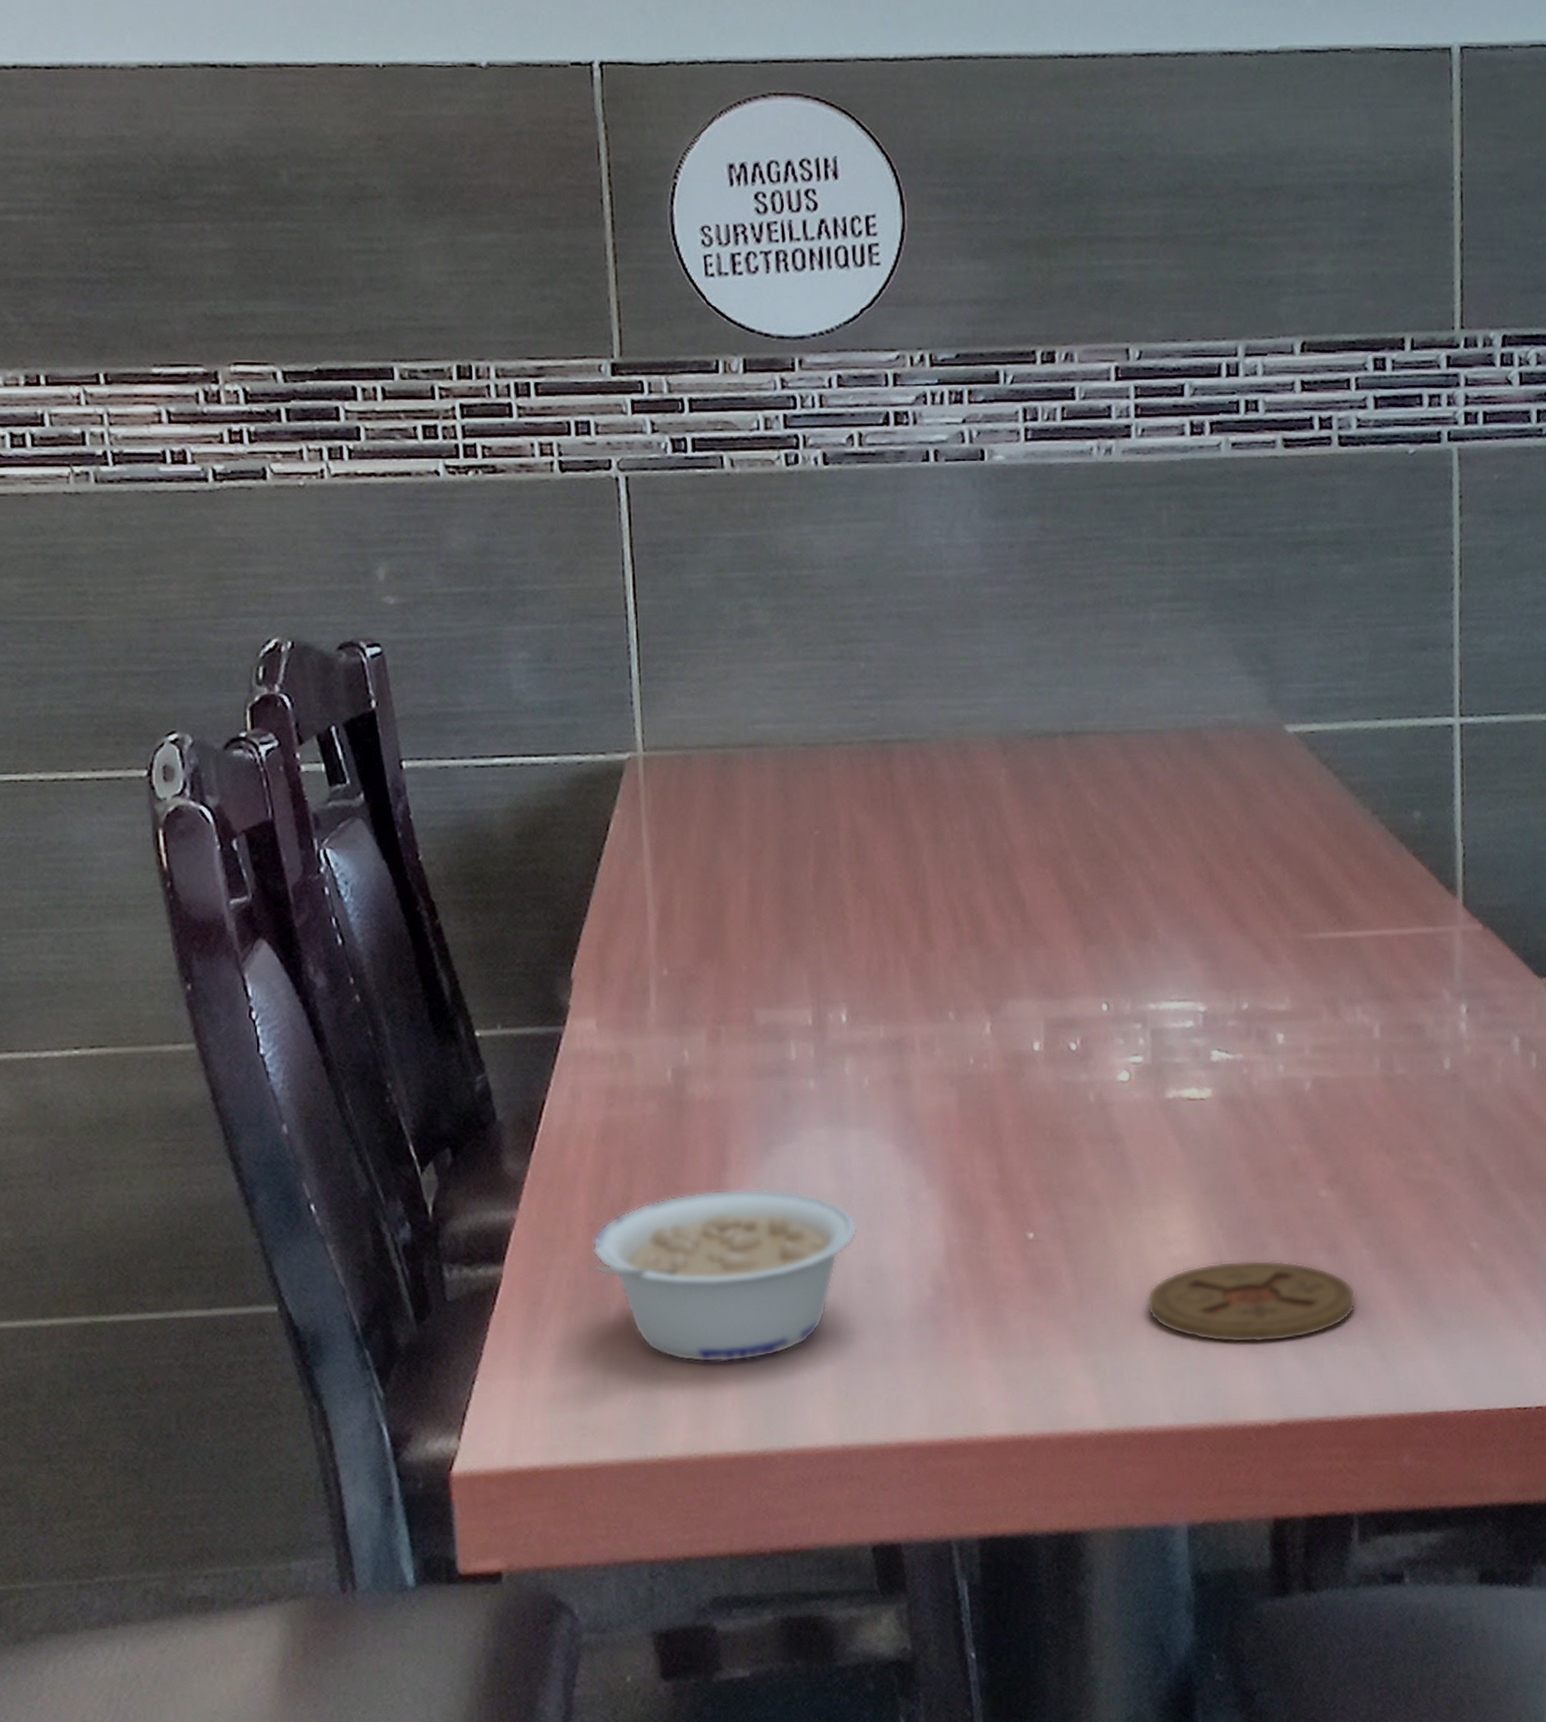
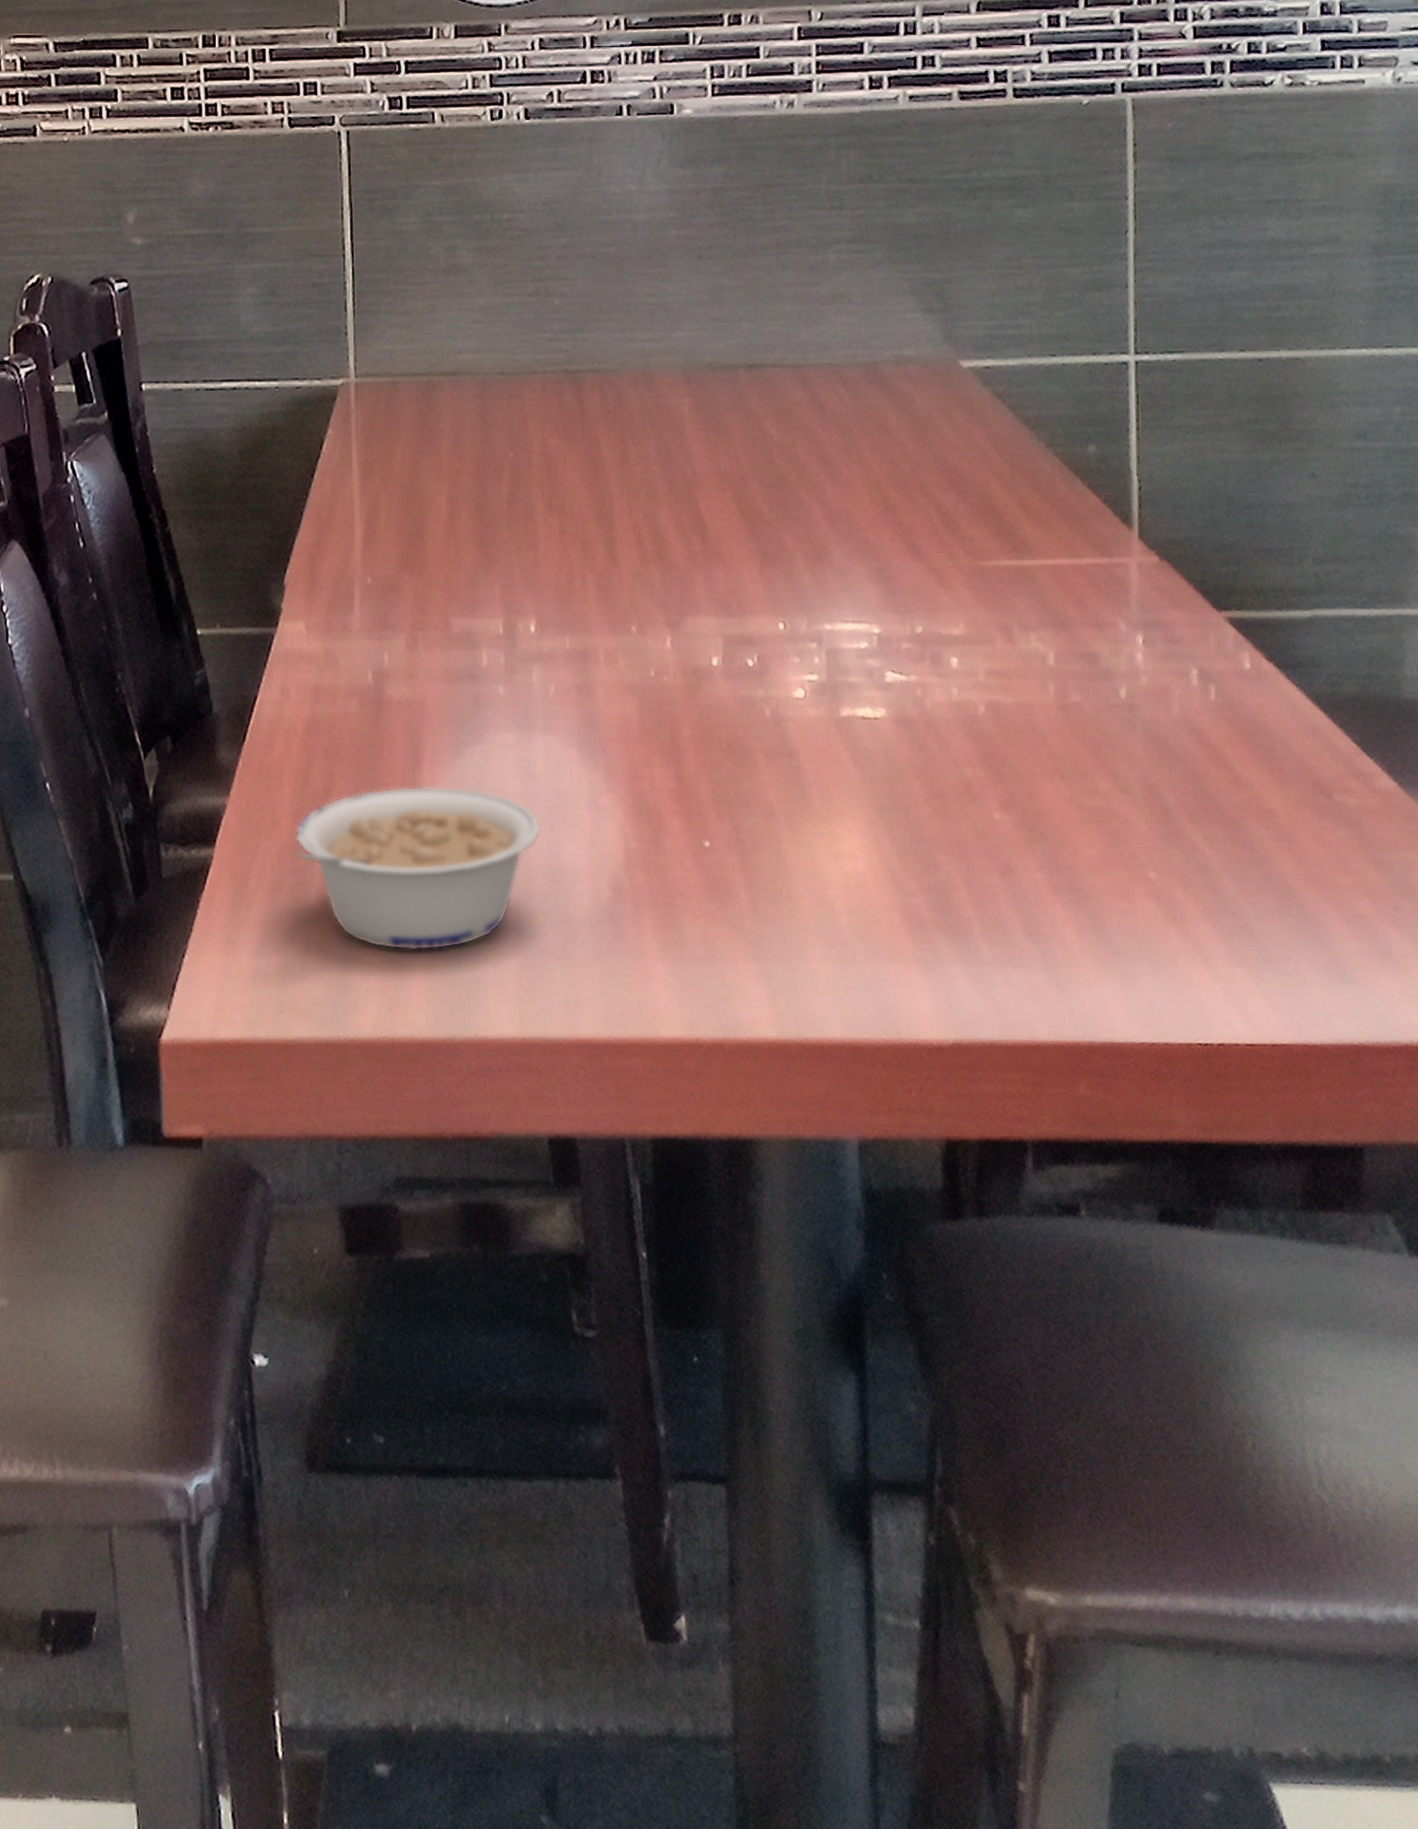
coaster: present [1147,1260,1356,1343] -> none [819,879,1030,961]

